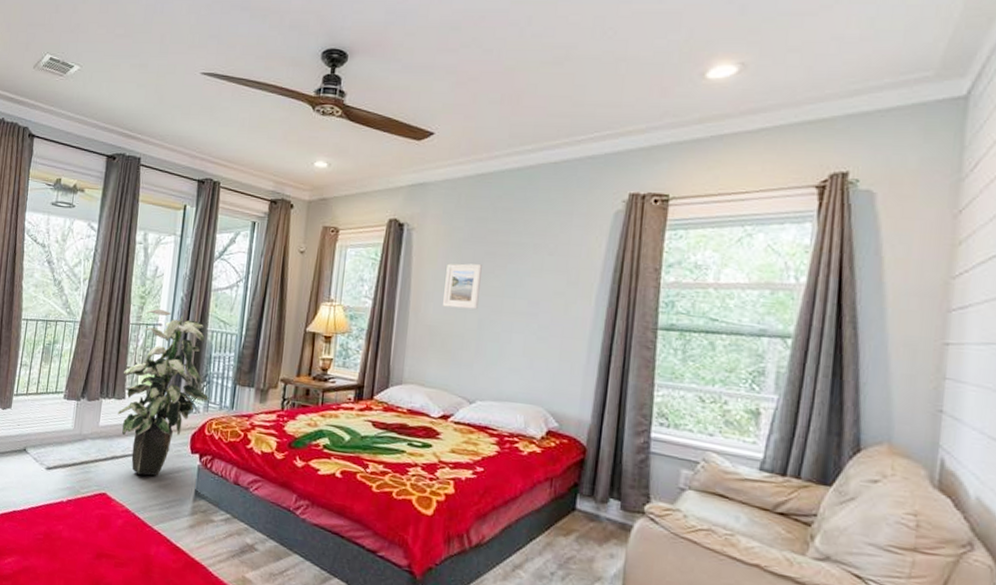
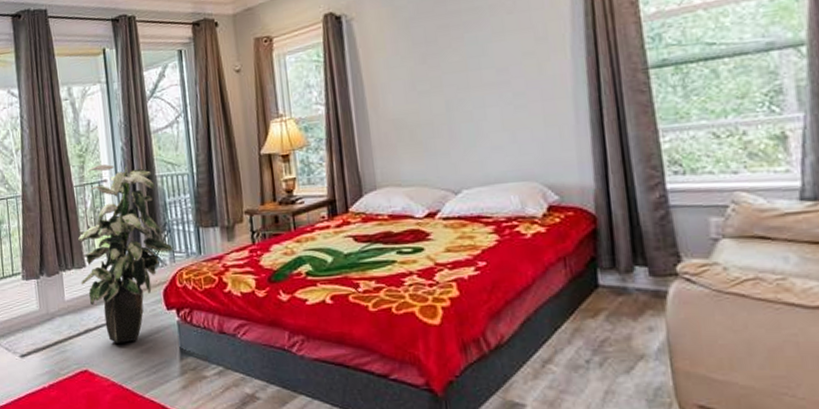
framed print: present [443,263,482,310] -> none [398,41,442,96]

